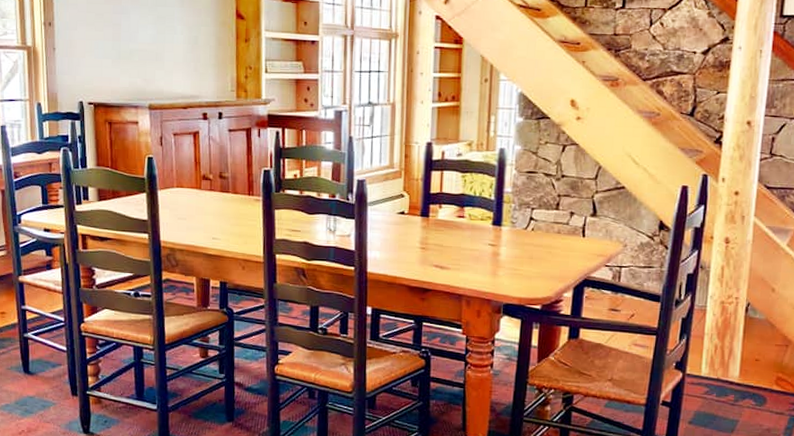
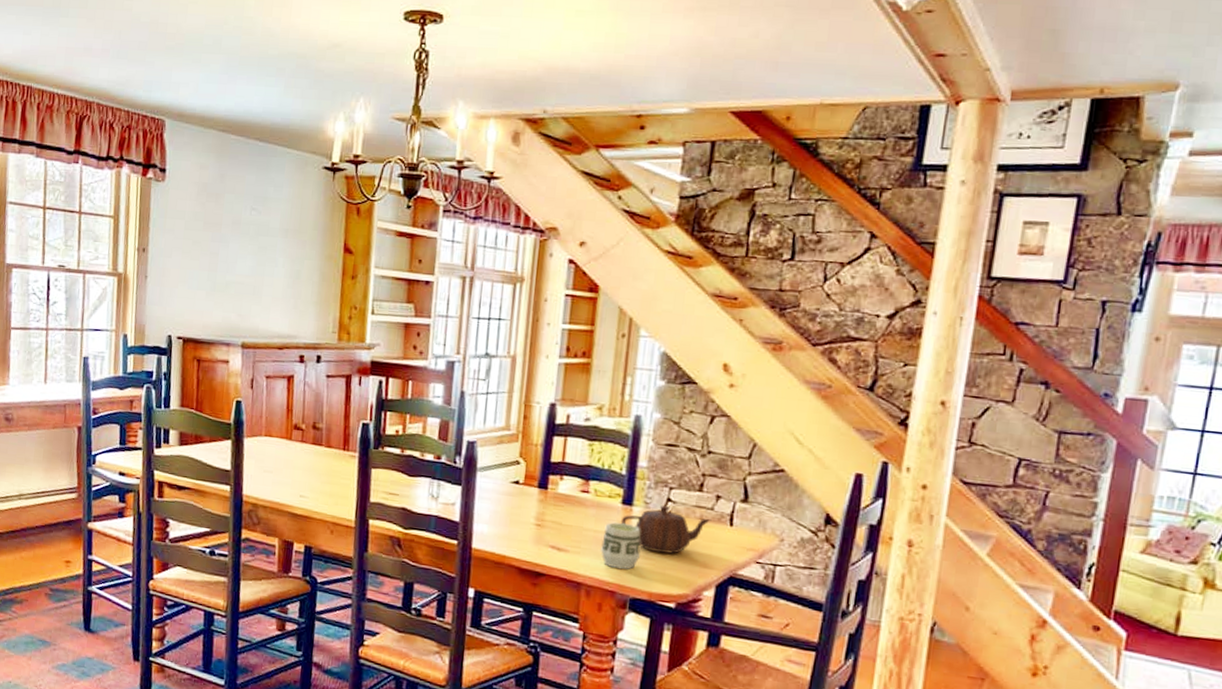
cup: none [477,241,510,281] -> present [601,522,641,570]
teapot: none [492,224,568,264] -> present [620,506,712,554]

